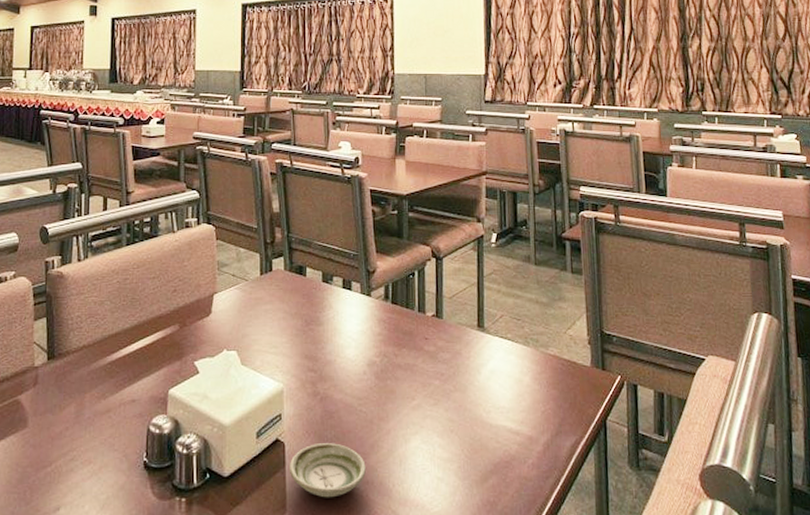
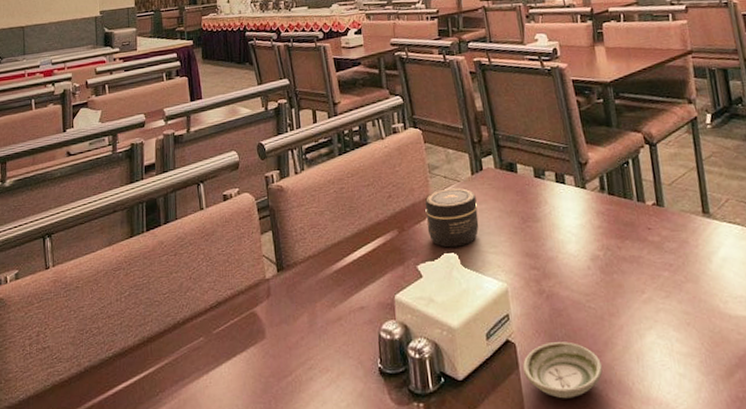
jar: none [209,287,262,346] -> present [425,188,479,248]

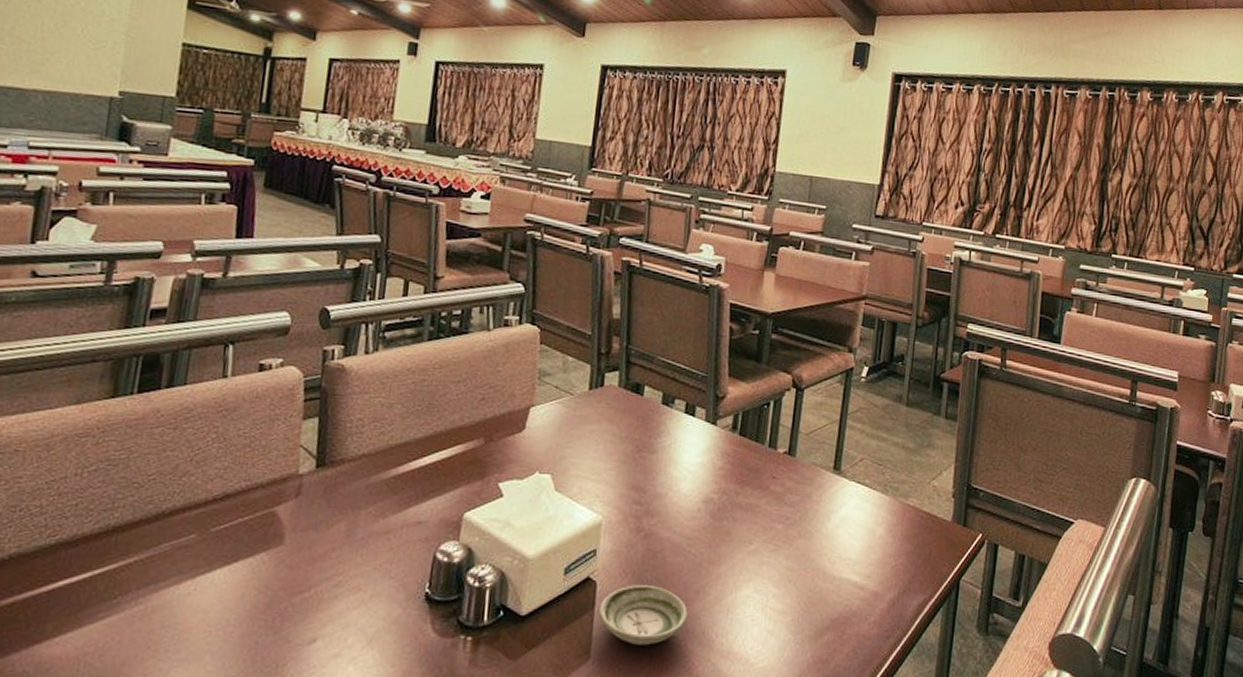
jar: present [425,188,479,248] -> none [521,400,589,469]

